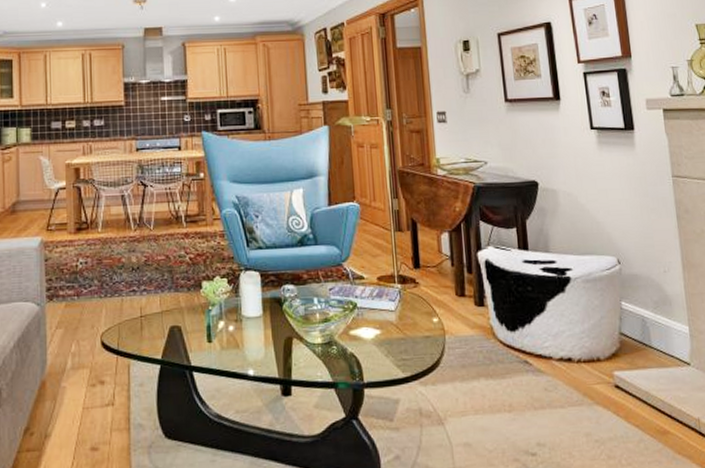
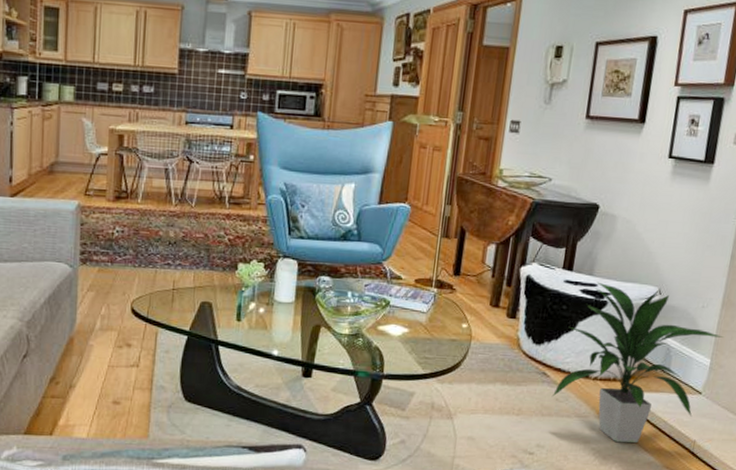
indoor plant: none [539,257,694,431] -> present [551,281,724,443]

